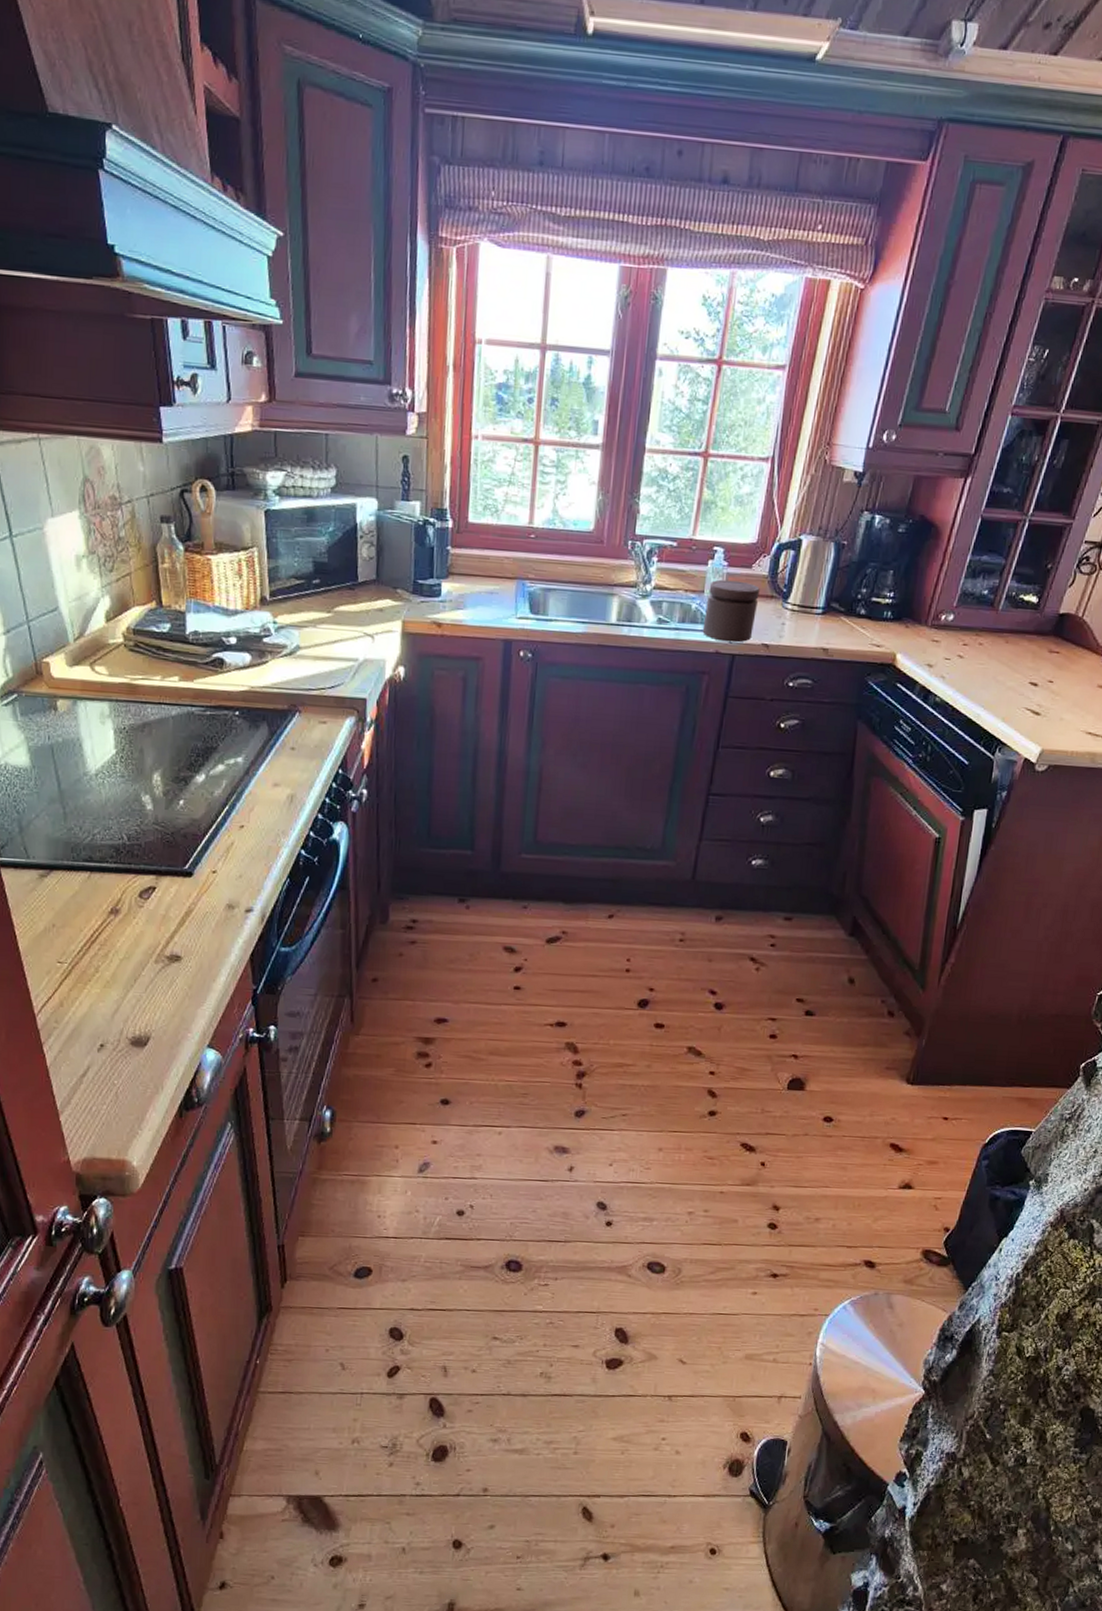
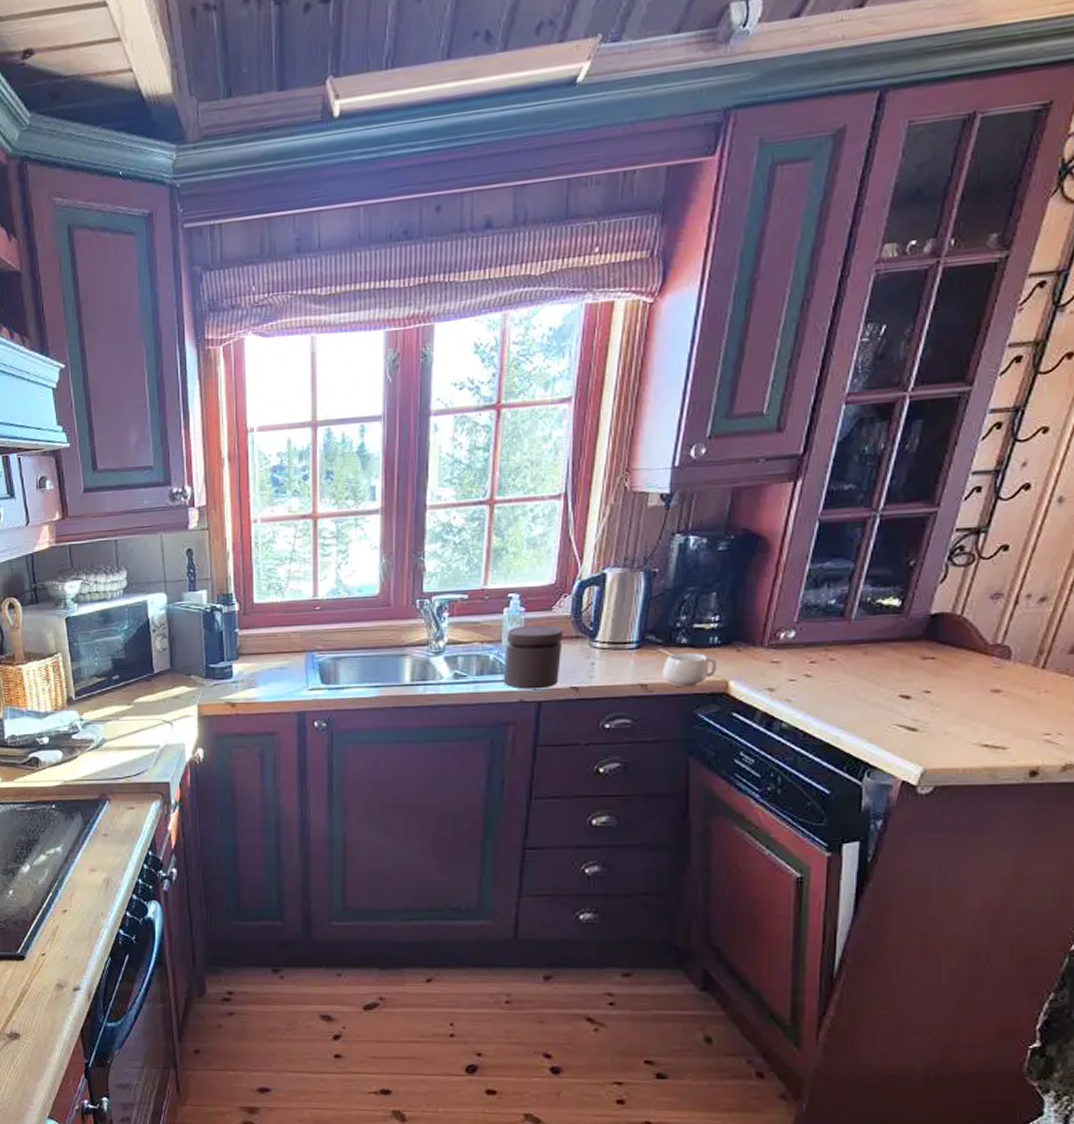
mug: none [842,622,888,656] -> present [662,652,716,688]

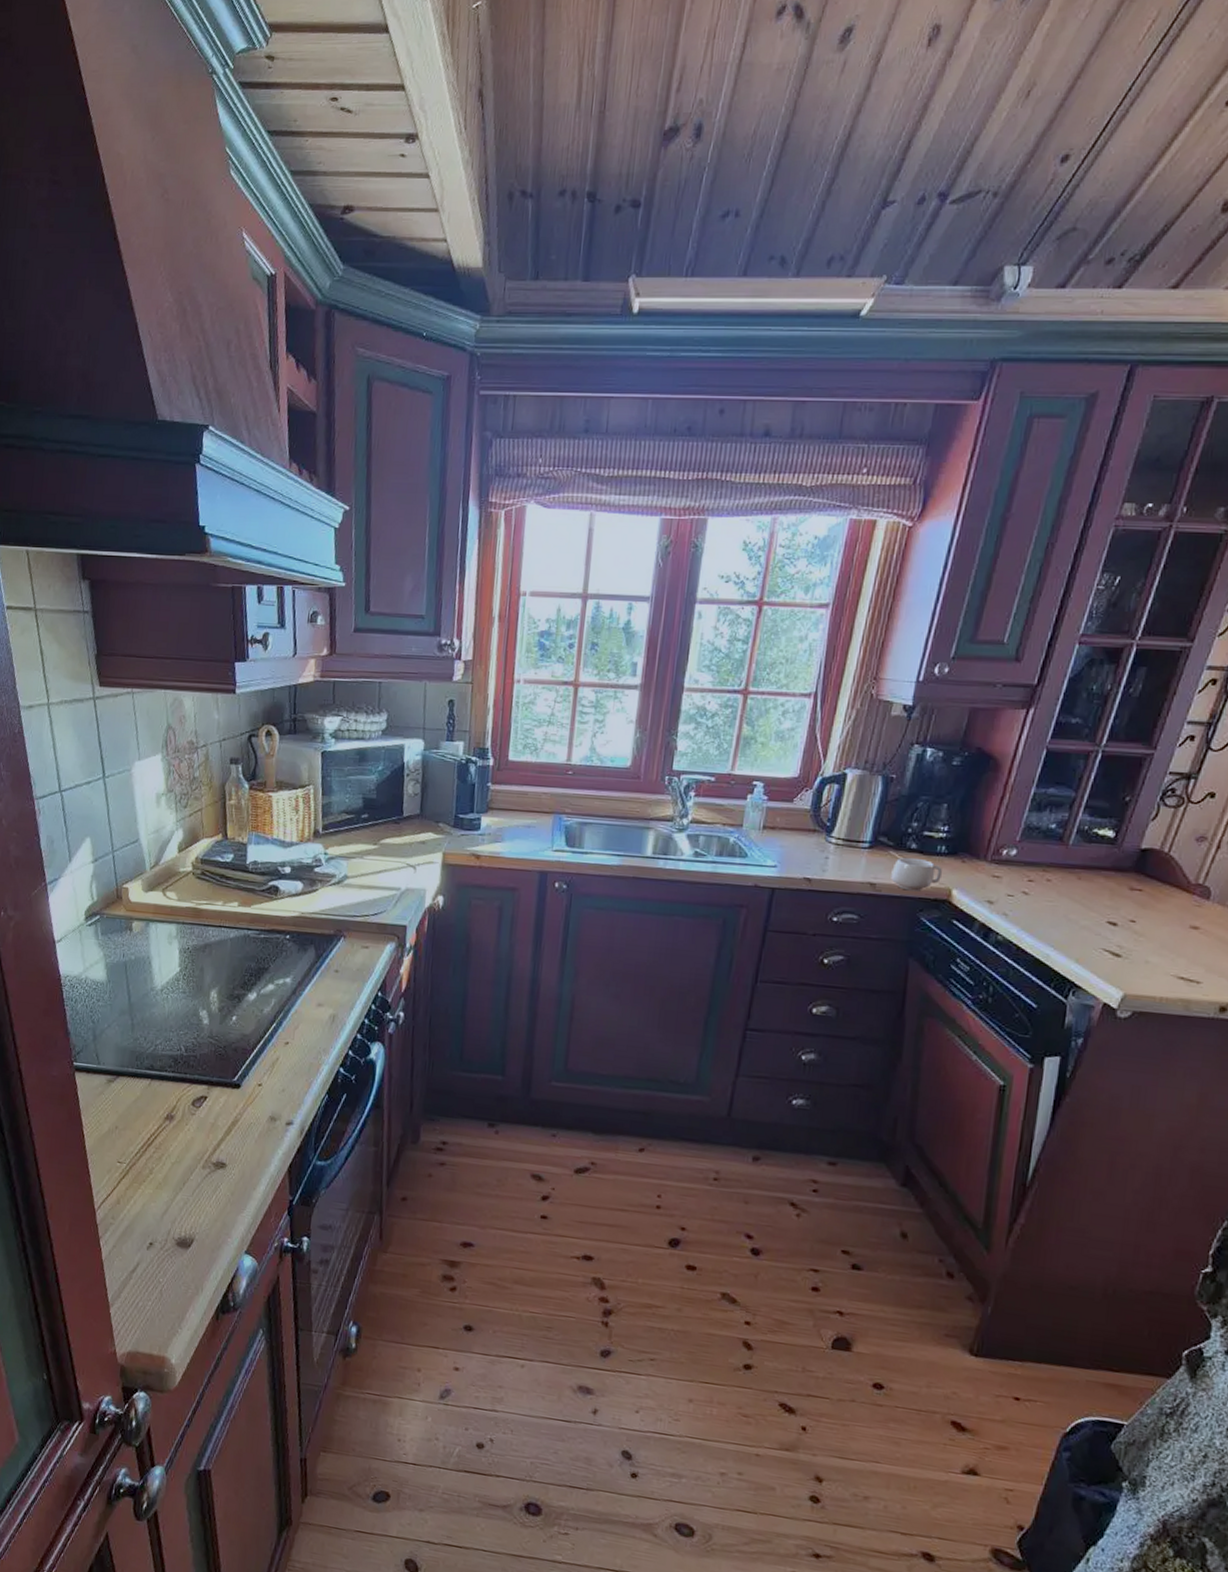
jar: present [503,625,563,690] -> none [740,813,802,877]

